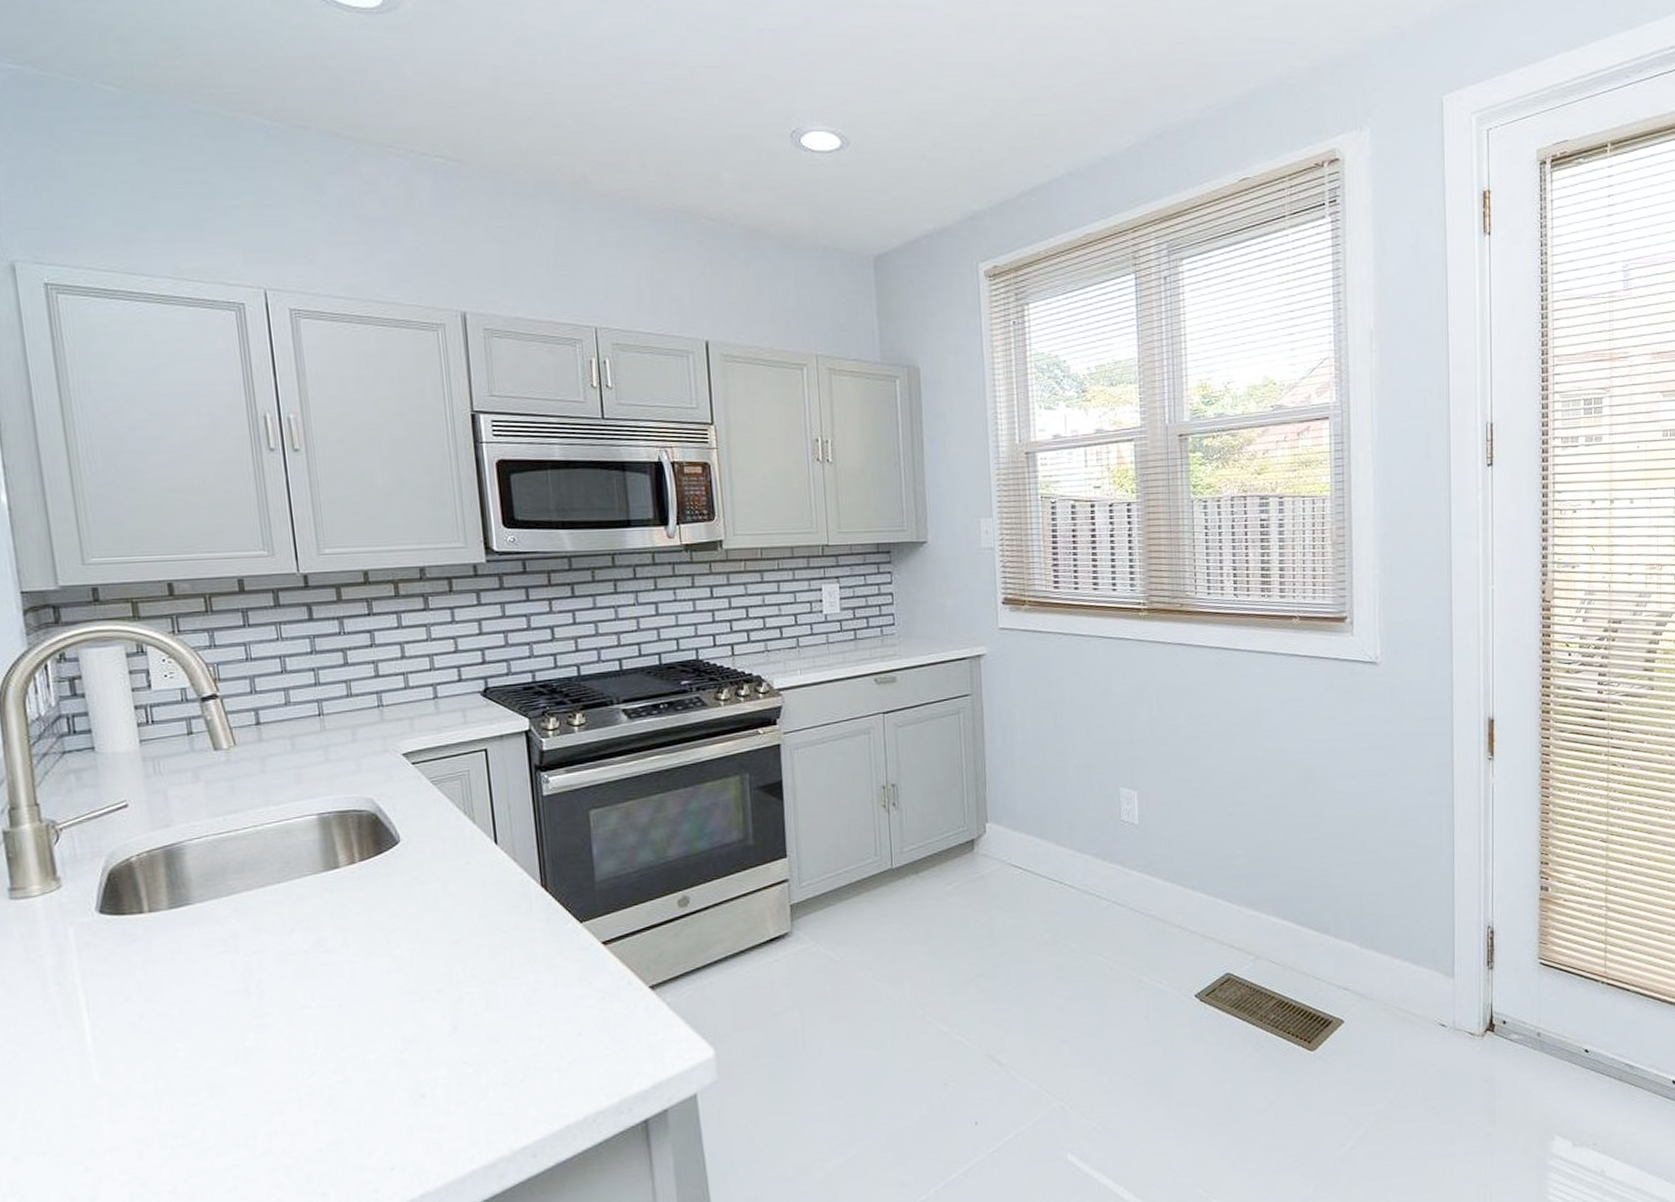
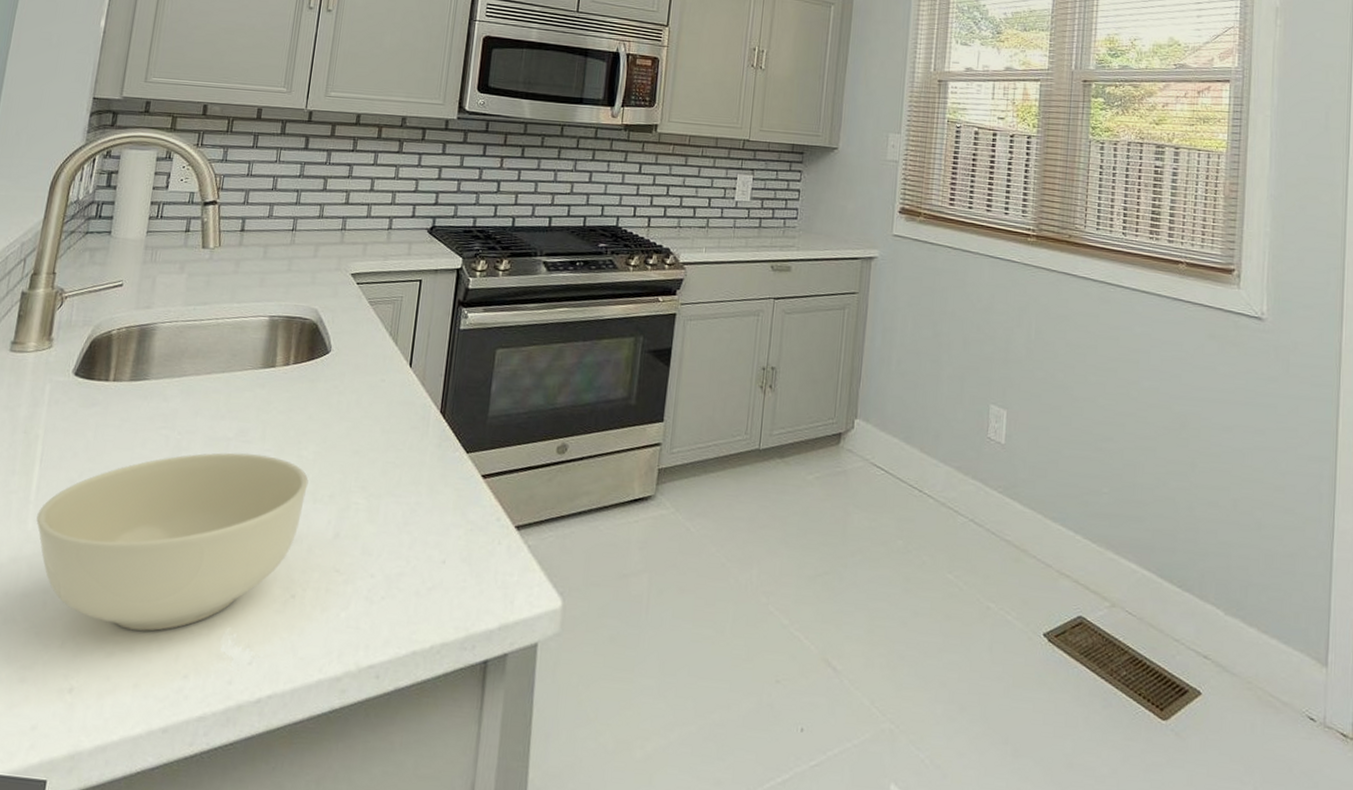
bowl: none [102,961,411,1161] -> present [36,453,309,631]

